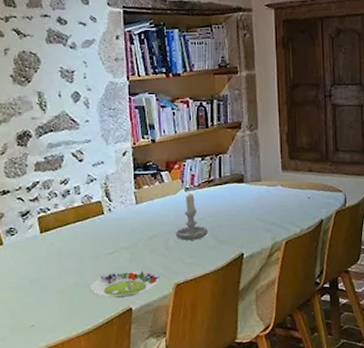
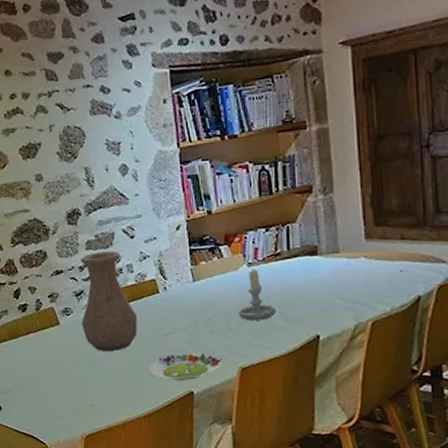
vase: none [25,173,82,271] -> present [80,251,138,351]

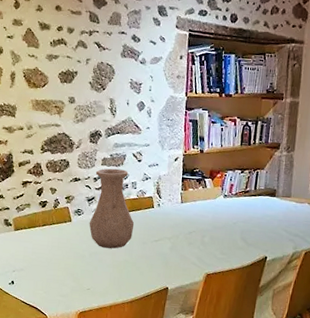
salad plate: present [148,352,222,380] -> none [136,256,194,278]
candle: present [238,268,277,321] -> none [211,199,240,240]

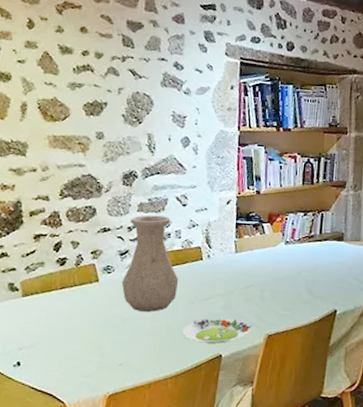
salad plate: none [136,256,194,278] -> present [181,318,252,344]

